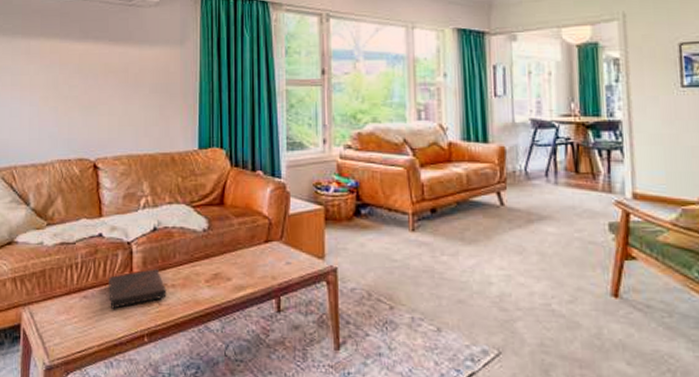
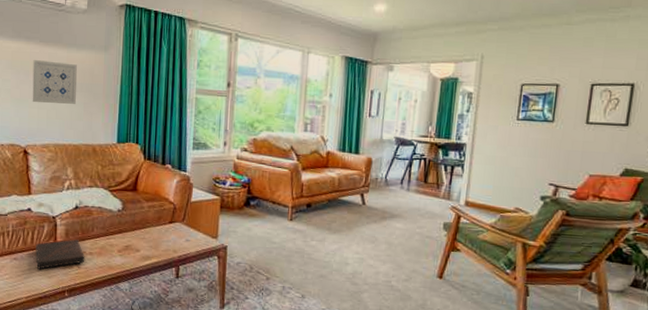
wall art: none [102,61,151,109] -> present [32,60,77,104]

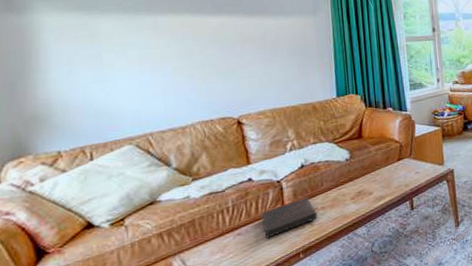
wall art: present [32,60,77,104] -> none [238,30,291,73]

